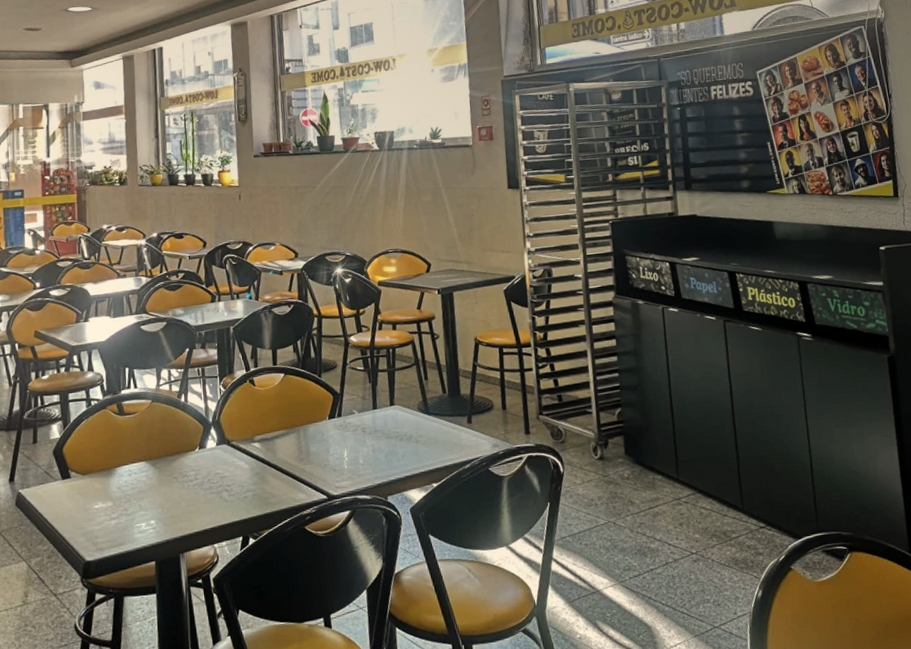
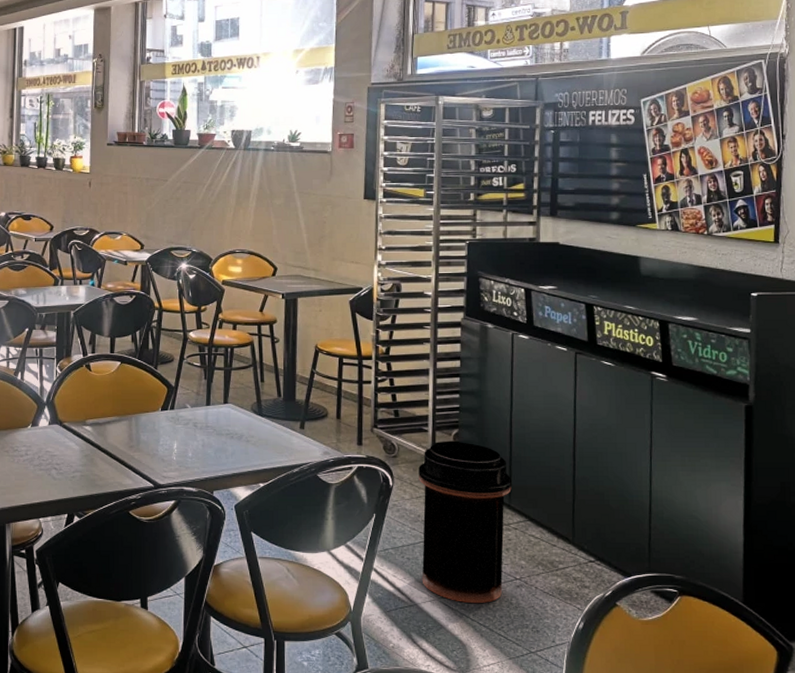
trash can: none [586,420,680,584] -> present [418,442,512,603]

